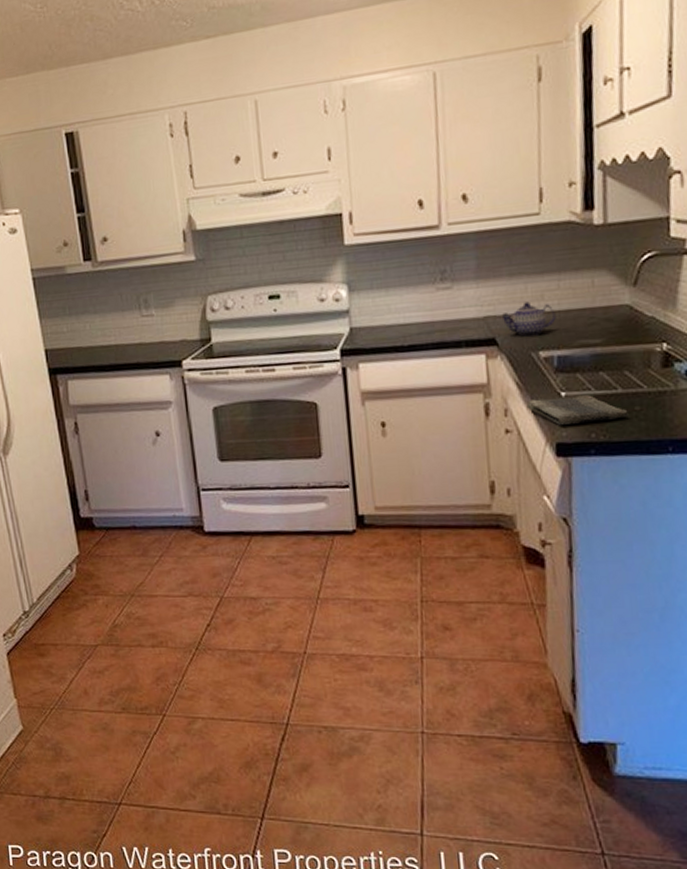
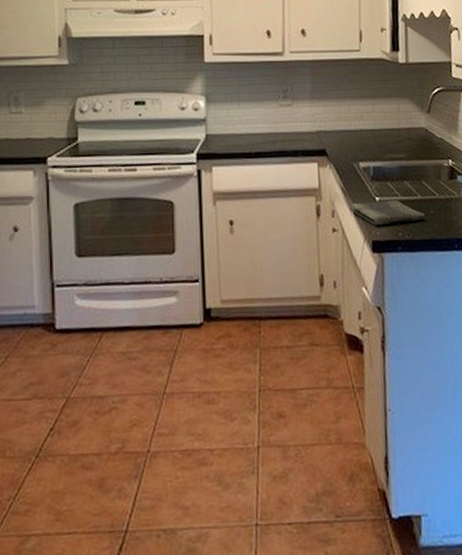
teapot: present [501,301,556,337] -> none [330,120,372,150]

